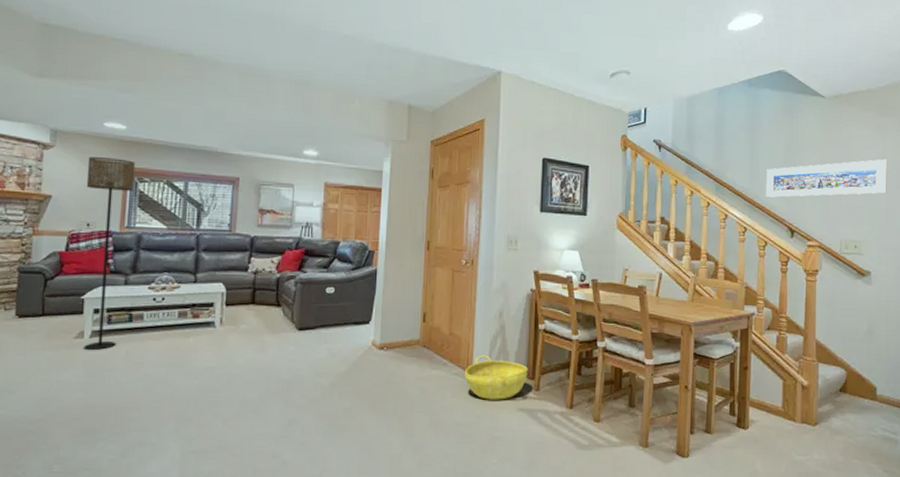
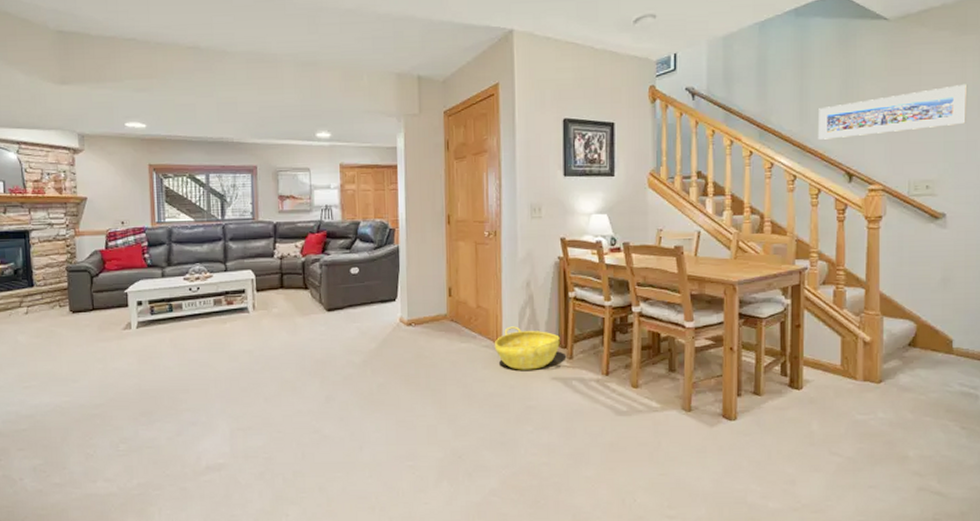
floor lamp: present [83,157,136,351] -> none [115,157,160,340]

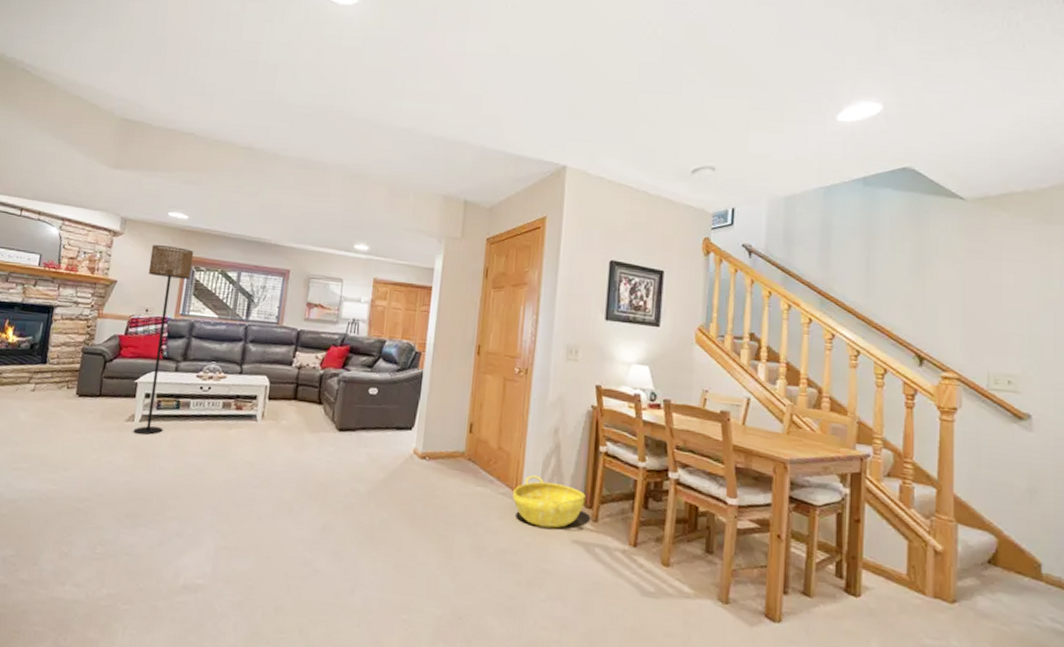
floor lamp: none [115,157,160,340] -> present [133,245,194,435]
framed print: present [817,83,968,140] -> none [884,275,1055,319]

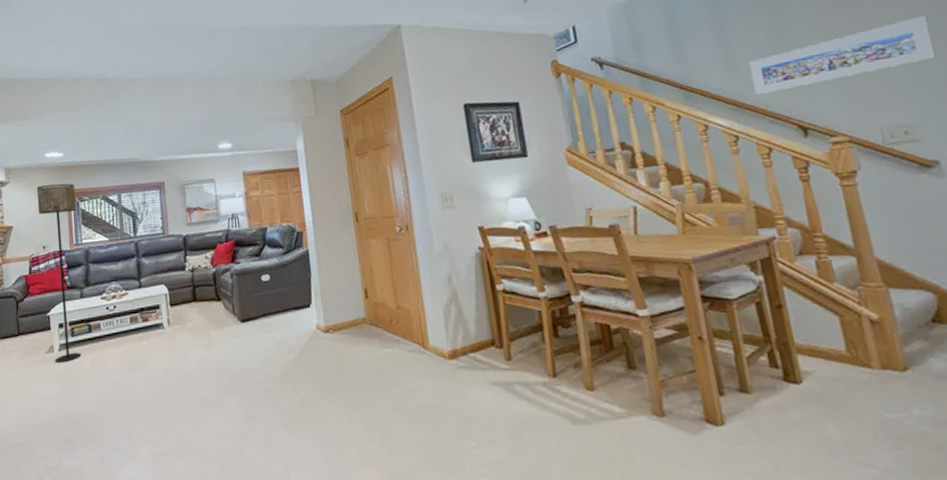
basket: present [512,475,585,529] -> none [420,326,495,376]
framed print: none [884,275,1055,319] -> present [749,15,937,95]

